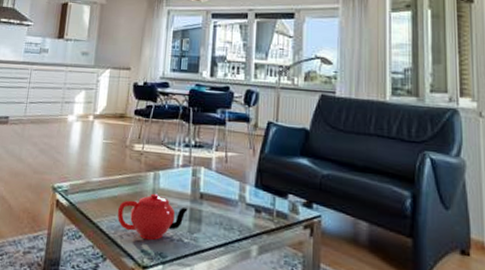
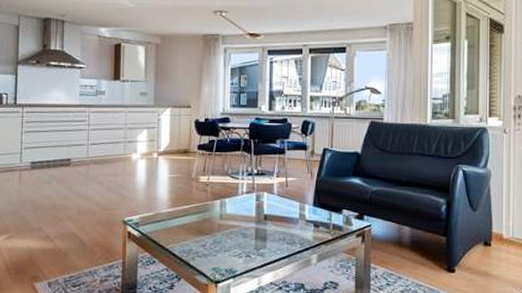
teapot: present [117,193,188,241] -> none [188,218,253,259]

